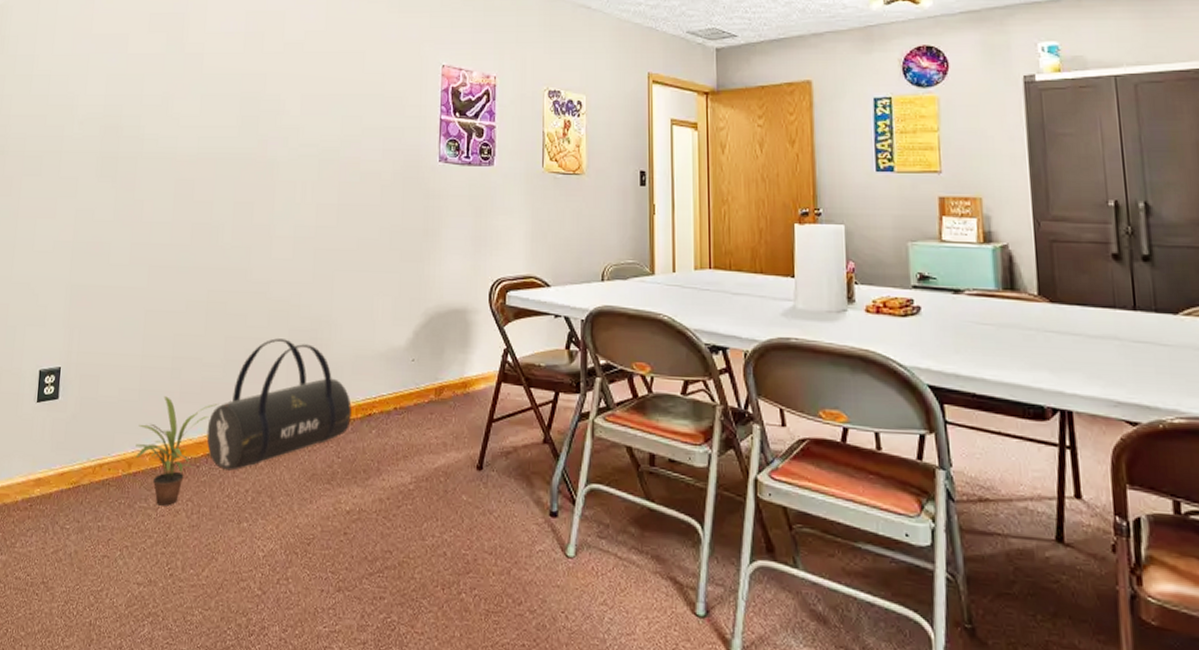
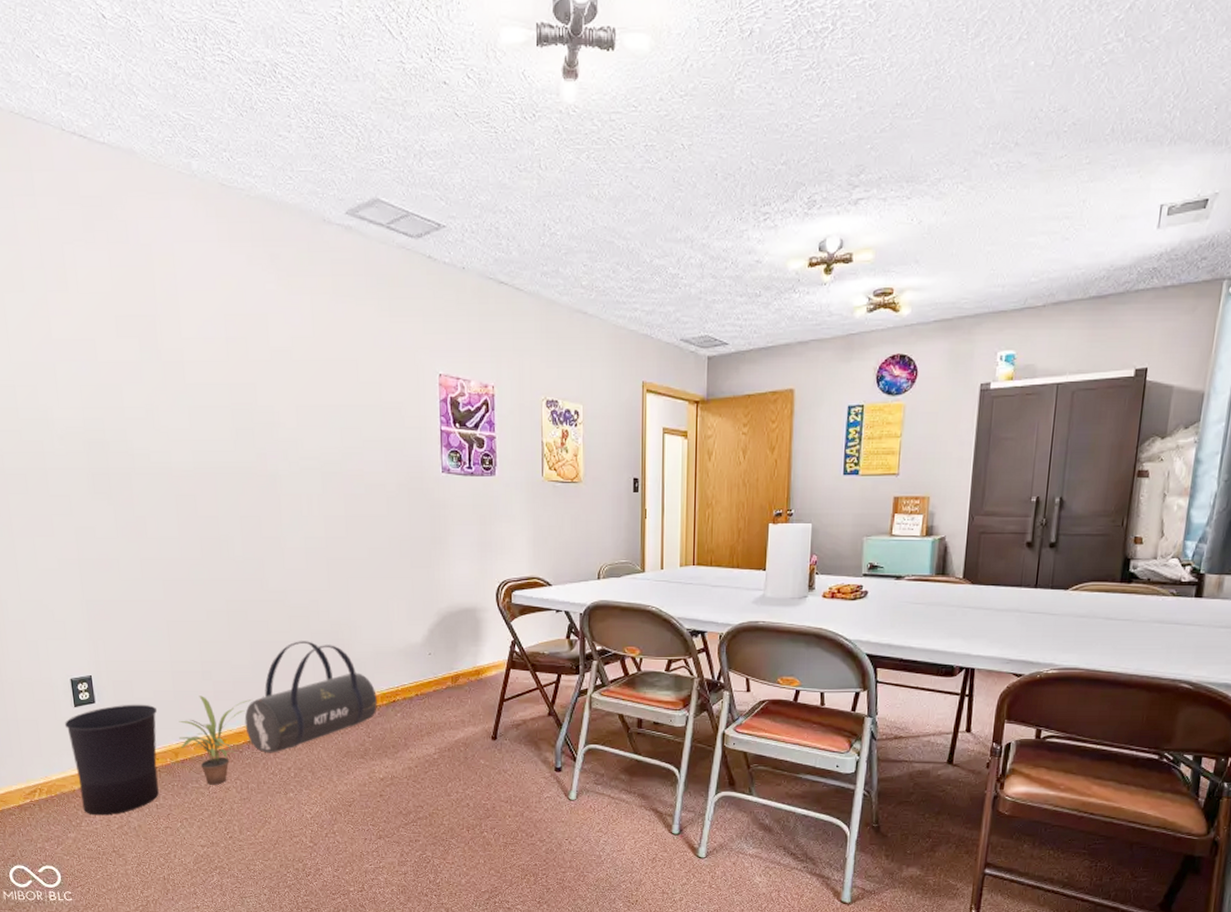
waste bin: none [21,402,119,535] -> present [64,704,159,816]

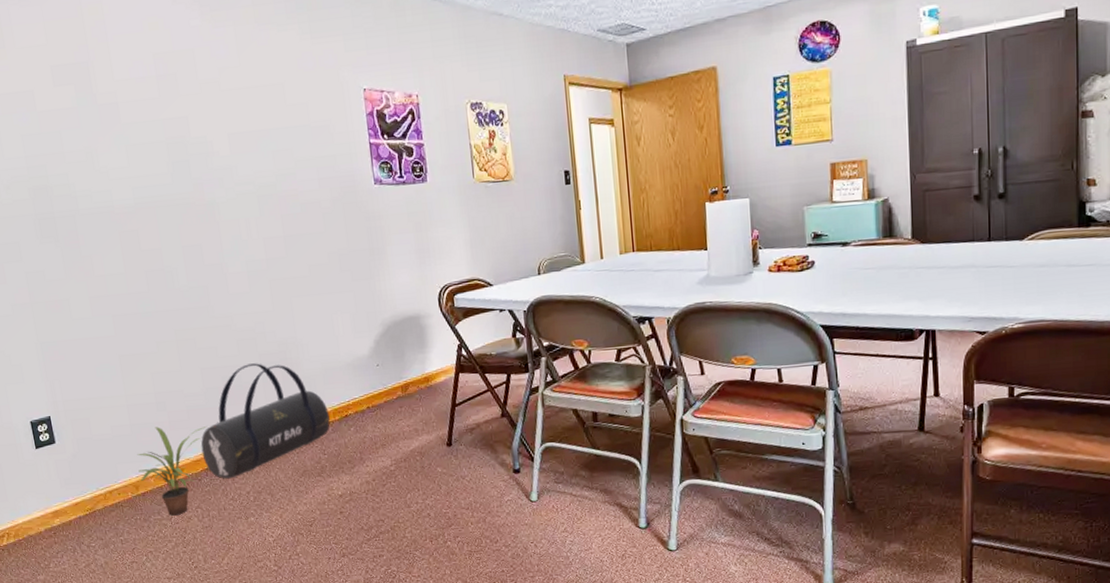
waste bin: present [64,704,159,816] -> none [27,440,123,556]

